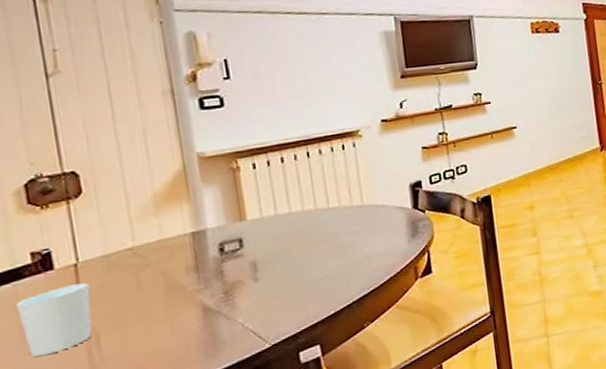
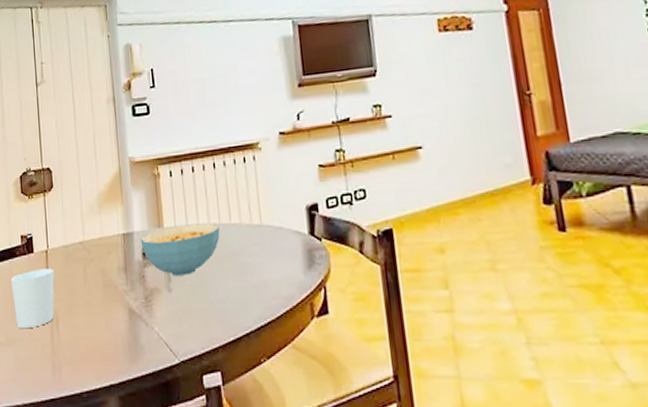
cereal bowl: none [216,210,317,266] -> present [140,223,220,276]

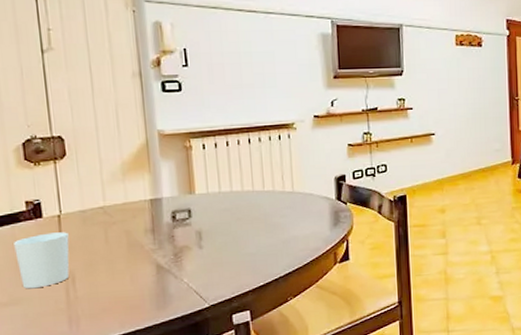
cereal bowl: present [140,223,220,276] -> none [169,190,253,235]

